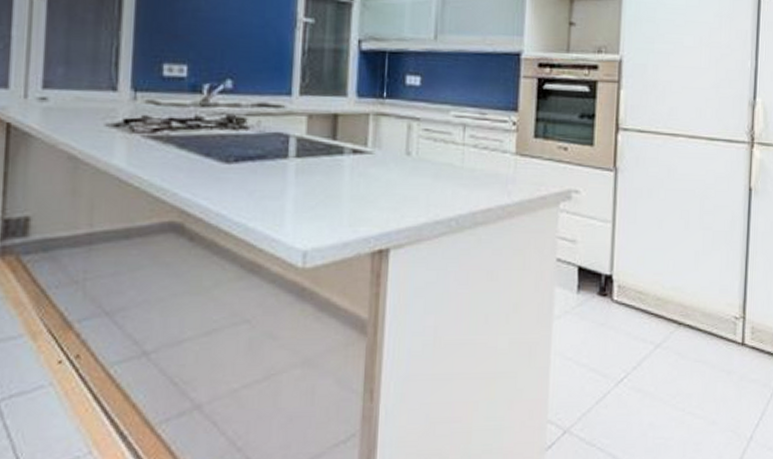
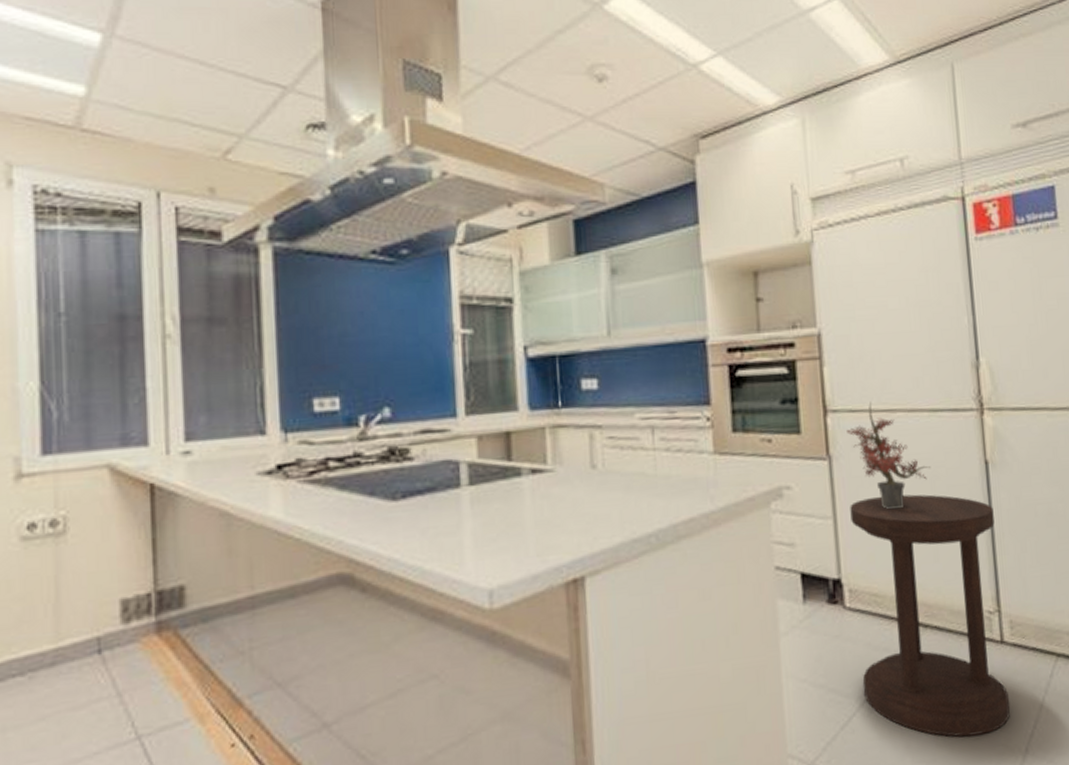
side table: none [619,208,751,421] -> present [850,494,1011,737]
potted plant: none [634,125,702,221] -> present [847,402,930,510]

